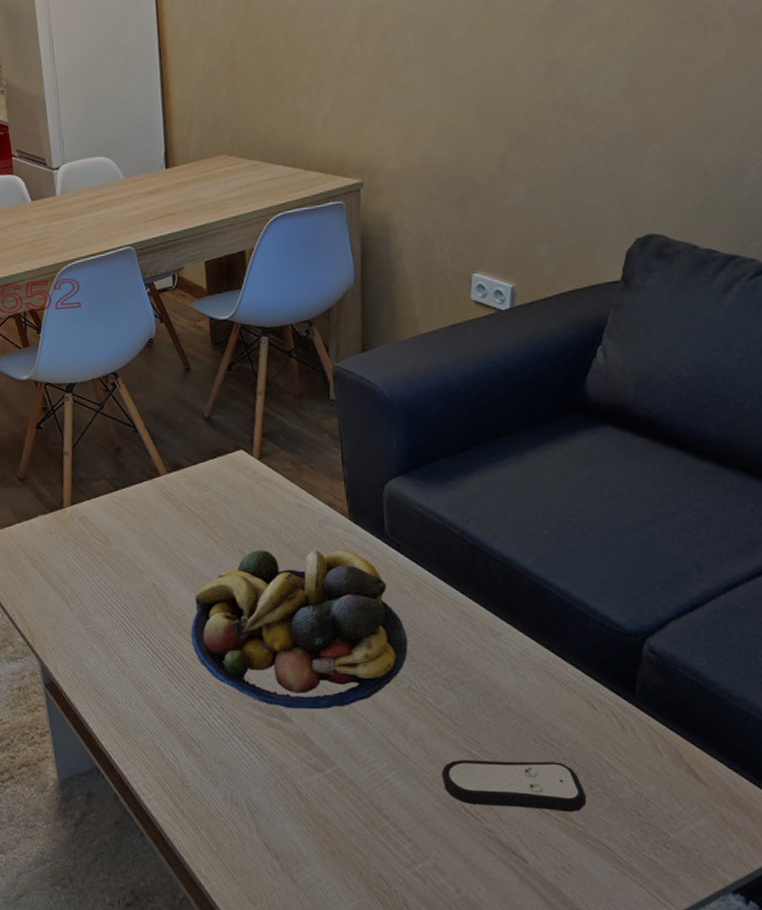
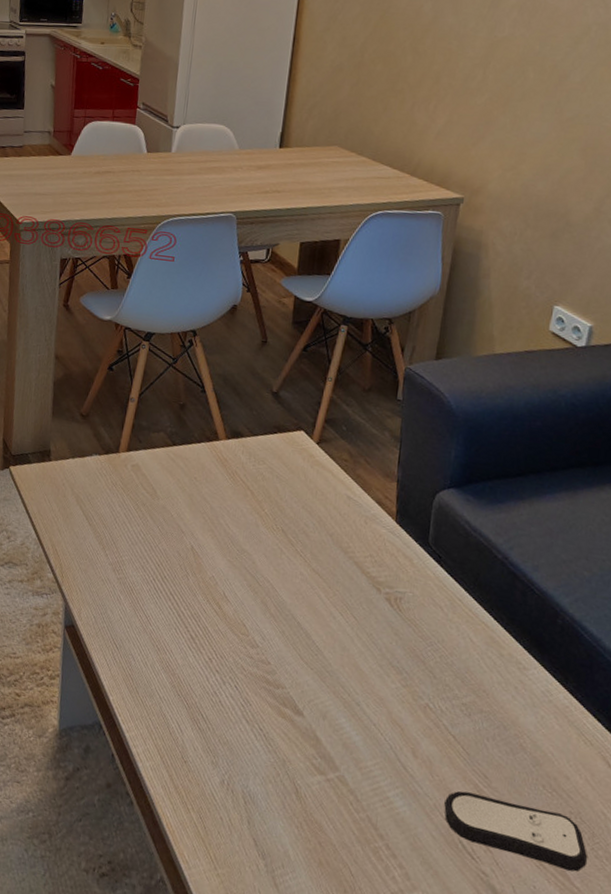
fruit bowl: present [190,550,408,710] -> none [218,533,433,711]

